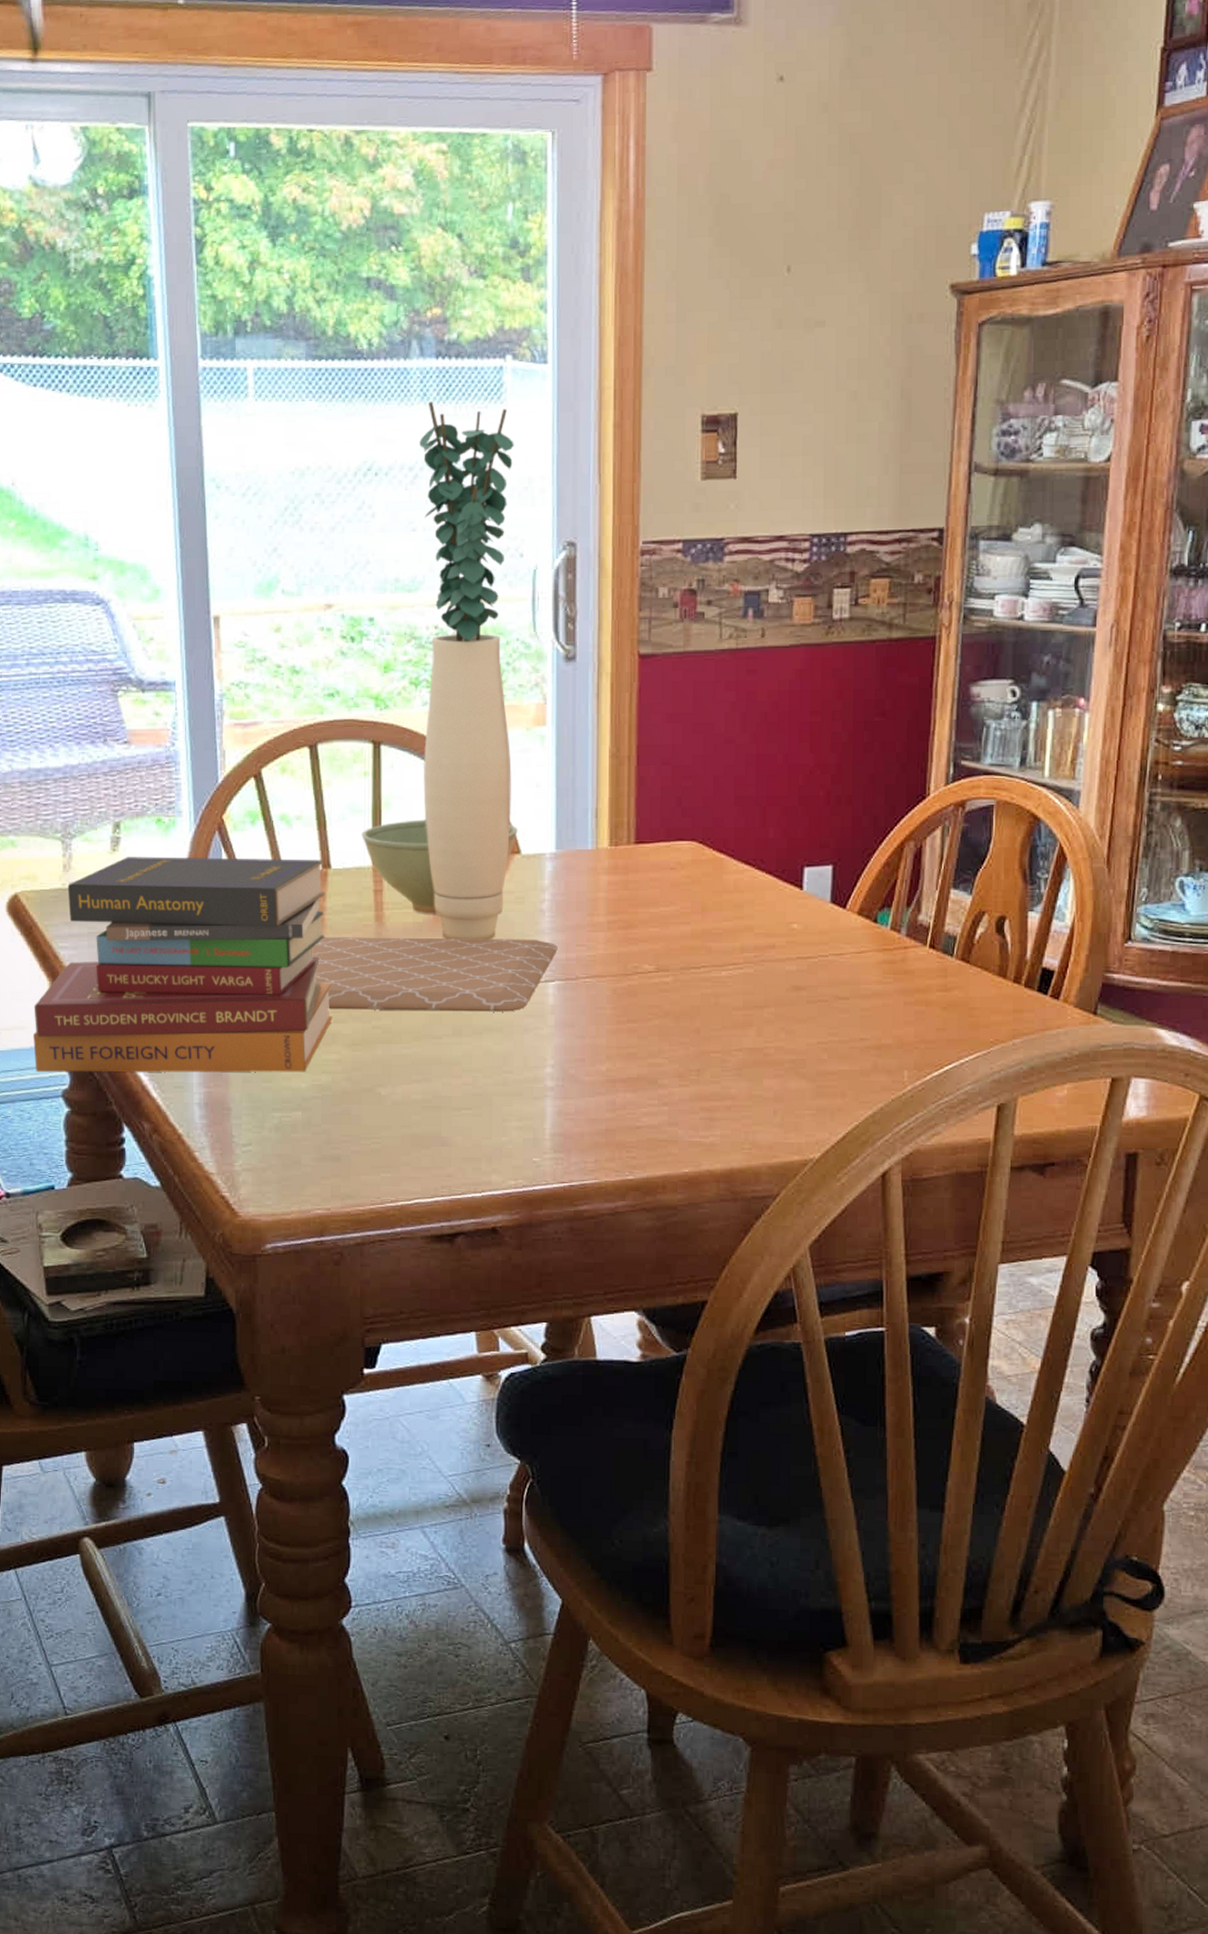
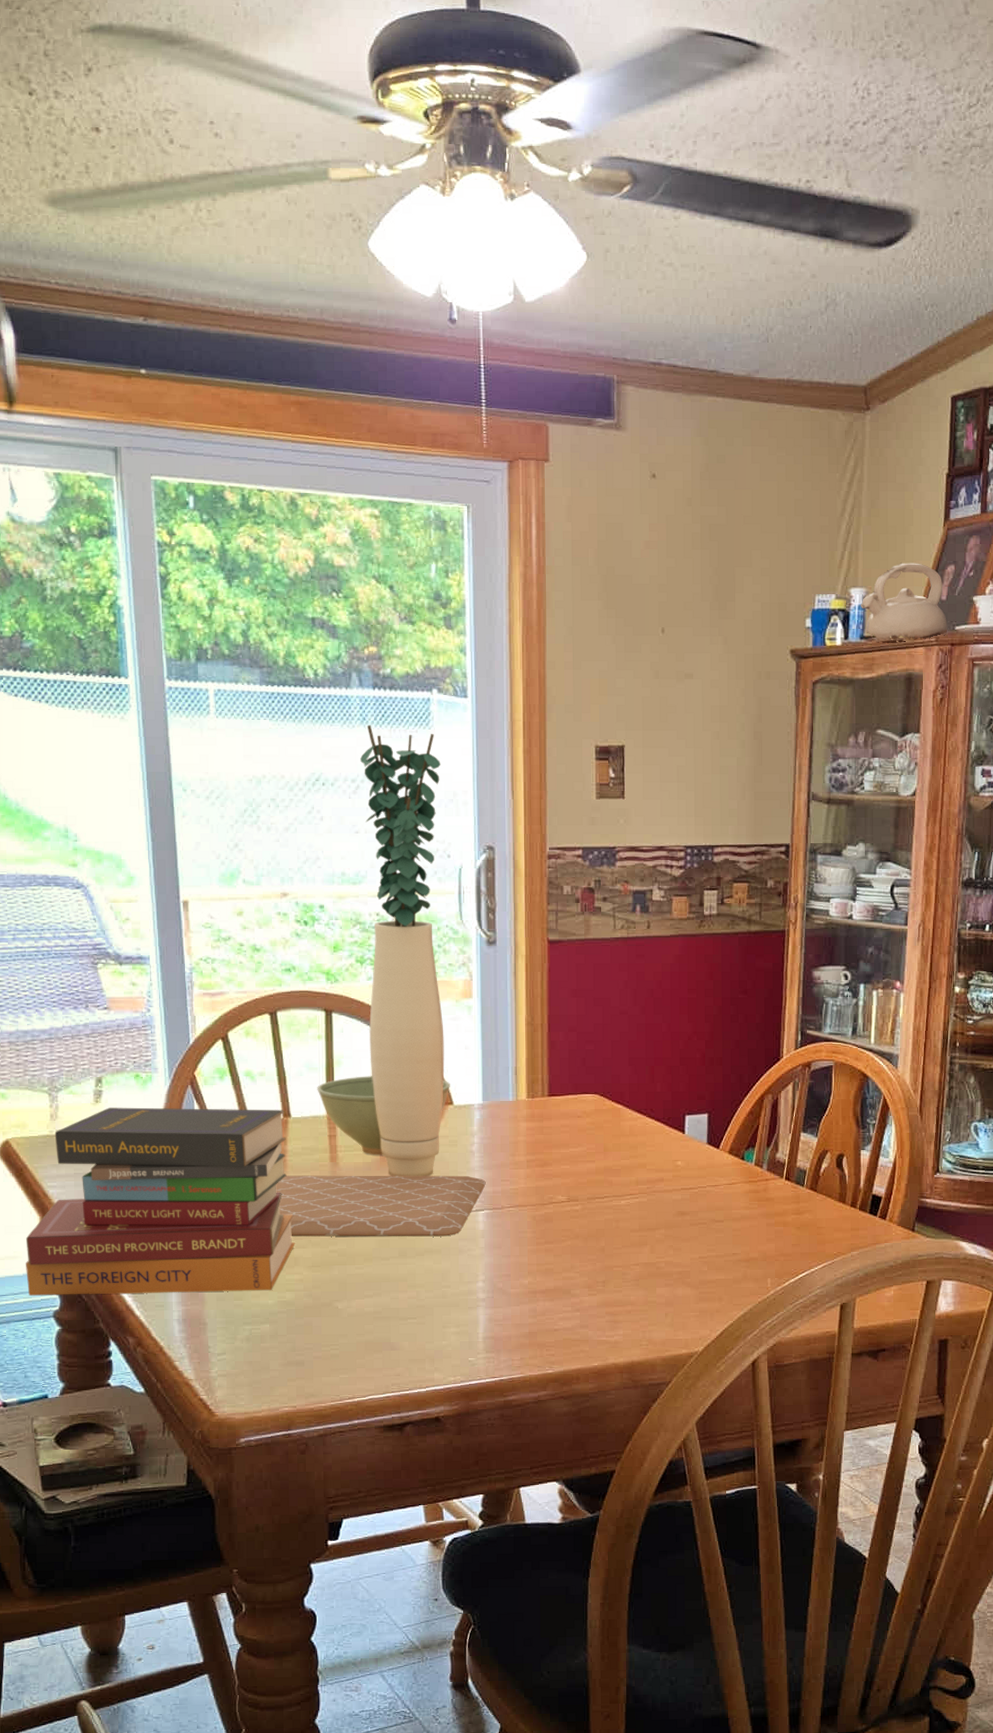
teapot: none [1042,164,1159,271] -> present [860,563,948,644]

